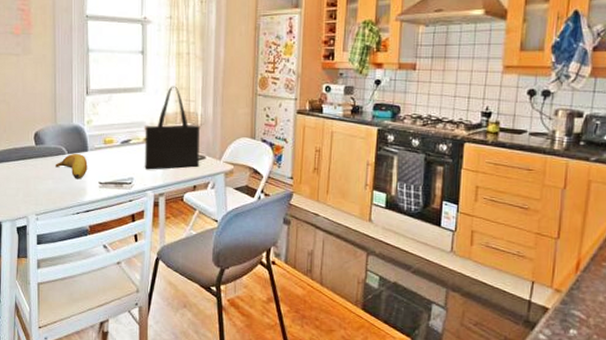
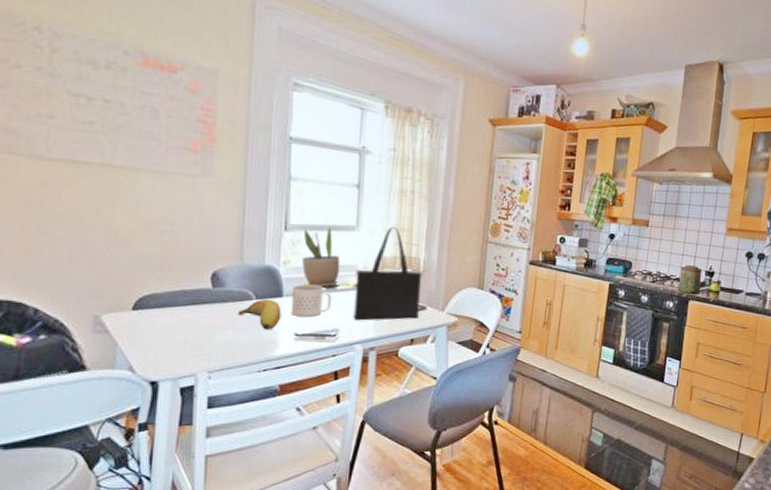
mug: none [95,139,127,168] -> present [290,284,332,318]
potted plant: none [101,90,132,142] -> present [301,227,340,288]
canister: none [451,107,478,137] -> present [678,265,703,295]

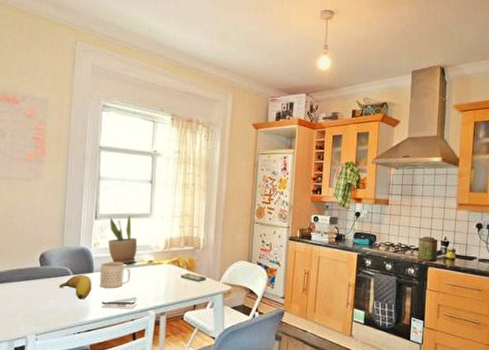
tote bag: present [353,226,423,321] -> none [148,213,202,290]

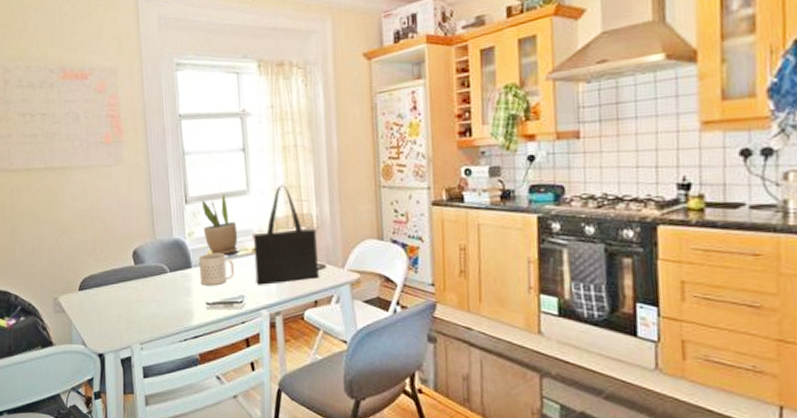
fruit: present [59,274,92,300] -> none [157,271,193,301]
tote bag: none [148,213,202,290] -> present [251,185,319,285]
canister: present [417,237,438,262] -> none [637,179,674,218]

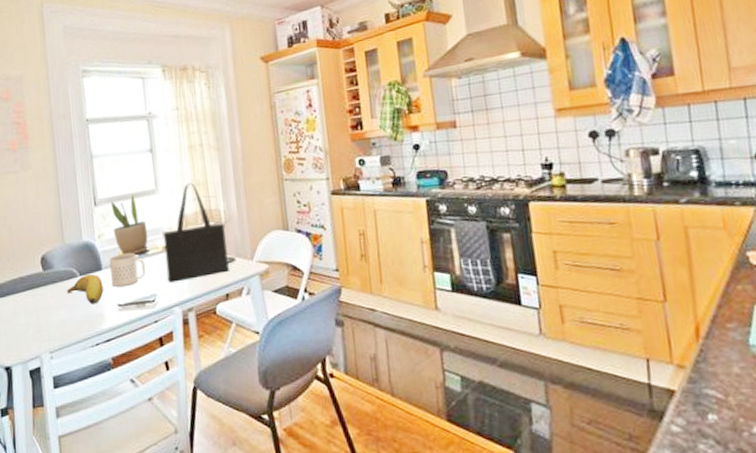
fruit: none [157,271,193,301] -> present [67,273,104,305]

